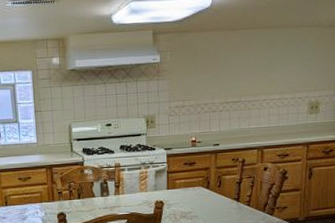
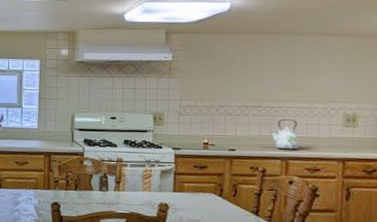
kettle: none [248,111,271,140] -> present [270,119,298,150]

